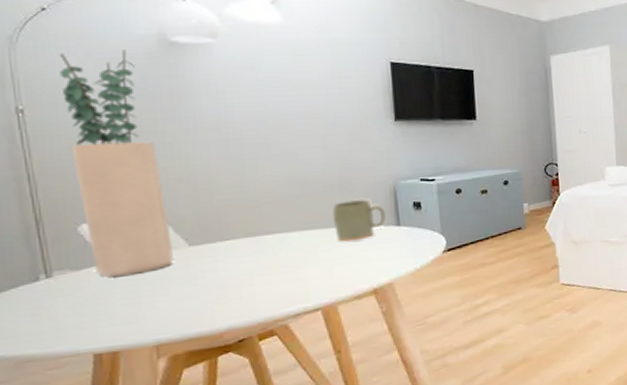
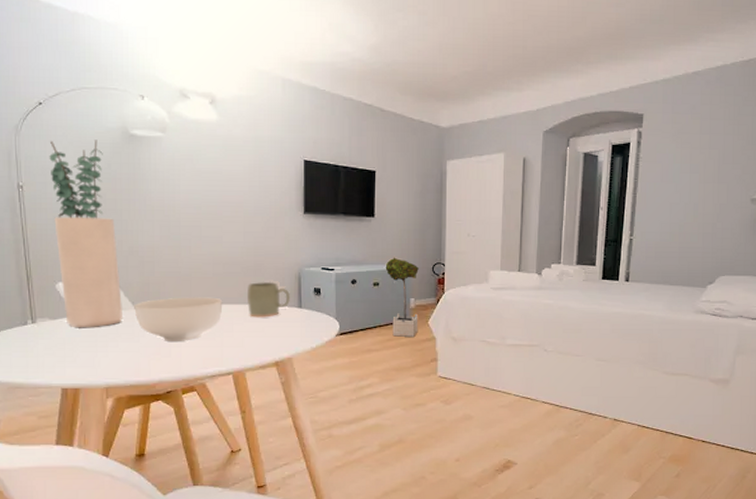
bowl: none [188,223,304,281] -> present [134,297,223,341]
potted tree: none [492,161,535,247] -> present [385,257,419,337]

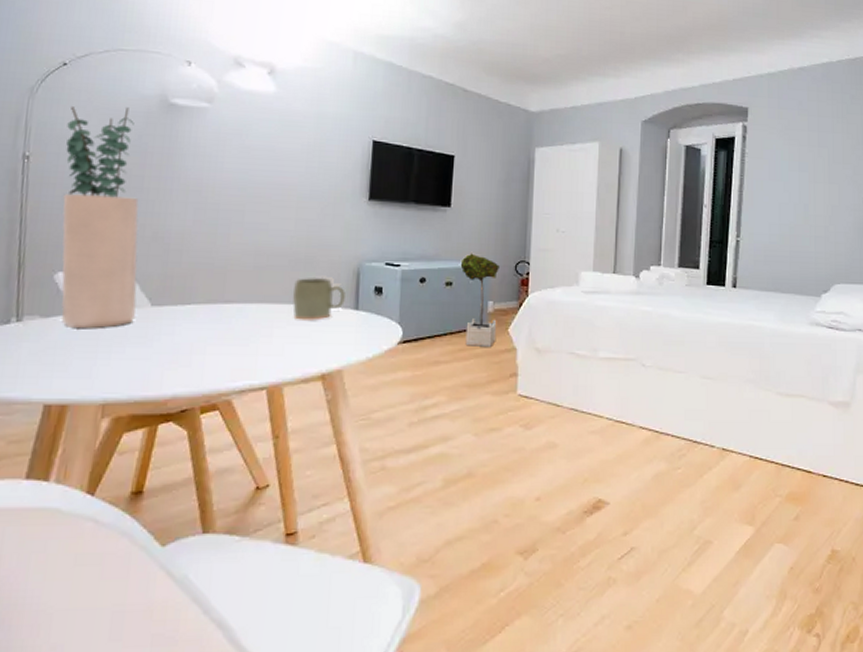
bowl: present [134,297,223,341] -> none [150,293,263,348]

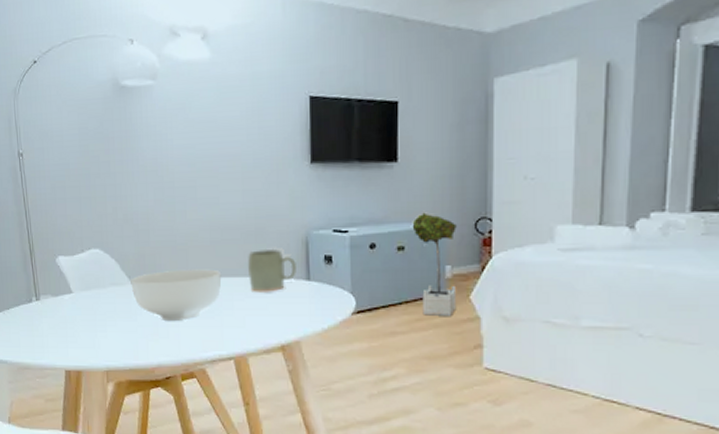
vase: present [61,107,139,329] -> none [45,96,121,306]
bowl: none [150,293,263,348] -> present [130,269,222,320]

